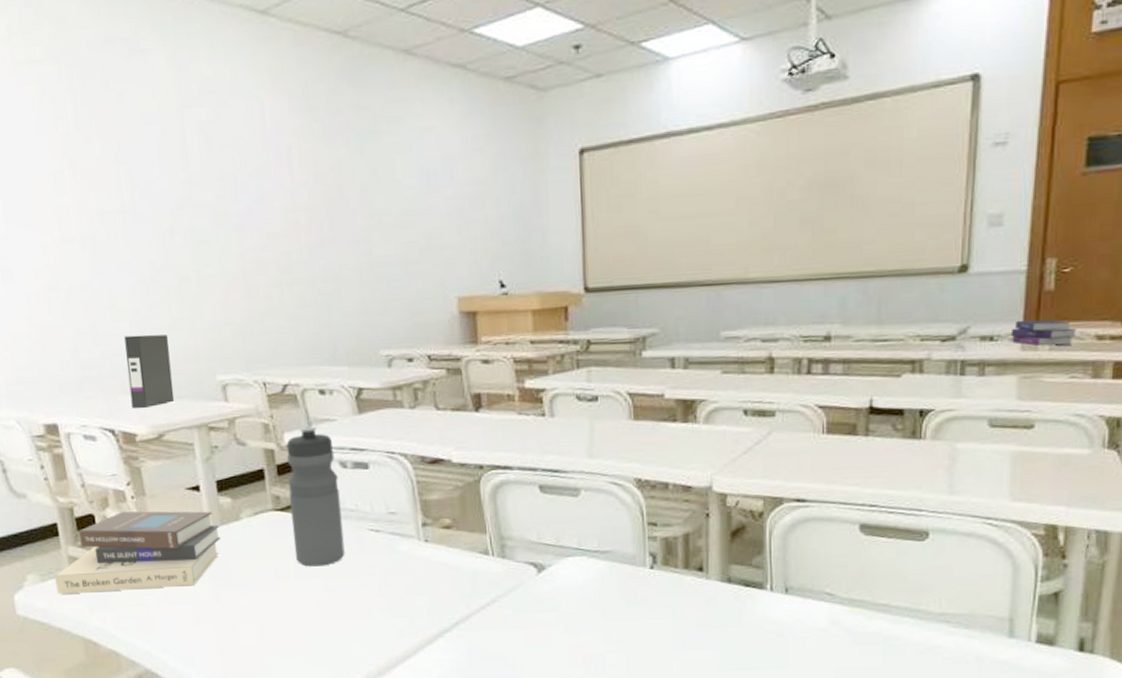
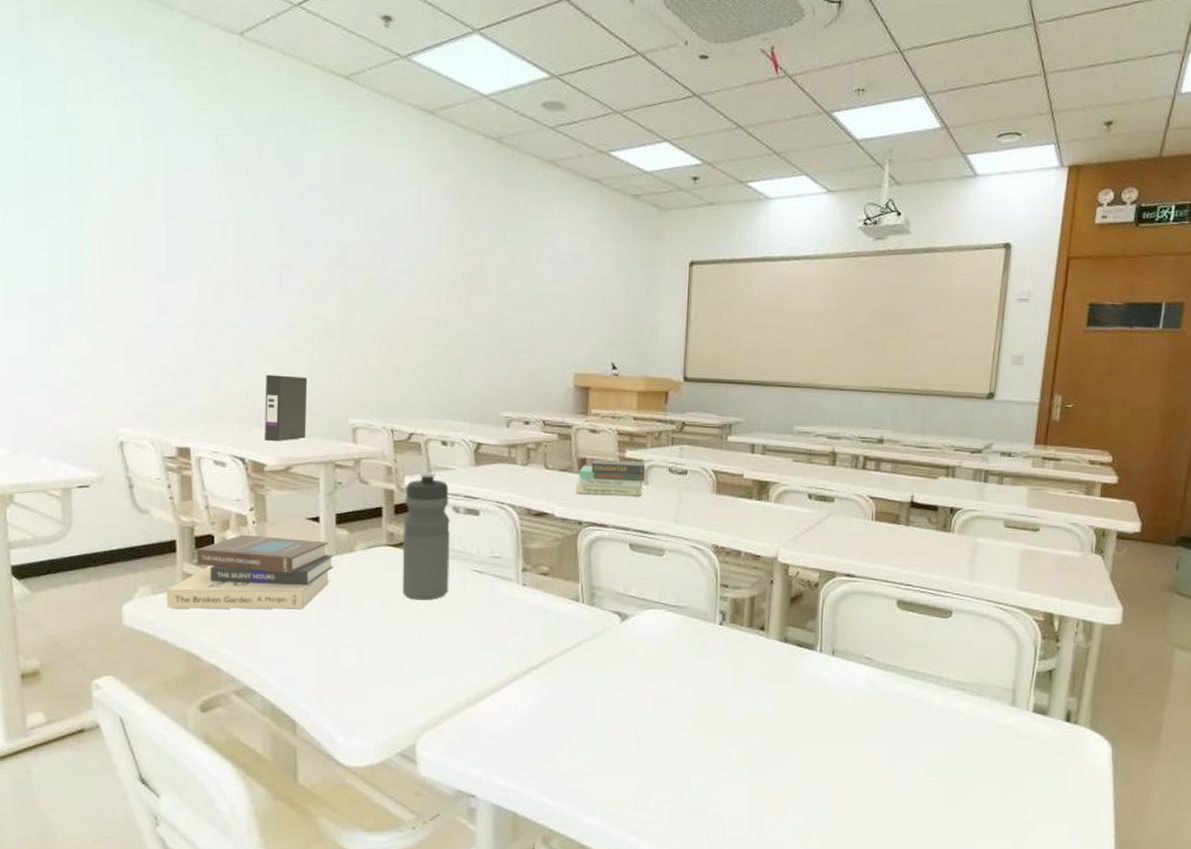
books: none [472,390,550,434] -> present [576,459,646,496]
book: present [1010,319,1076,347] -> none [1024,442,1074,466]

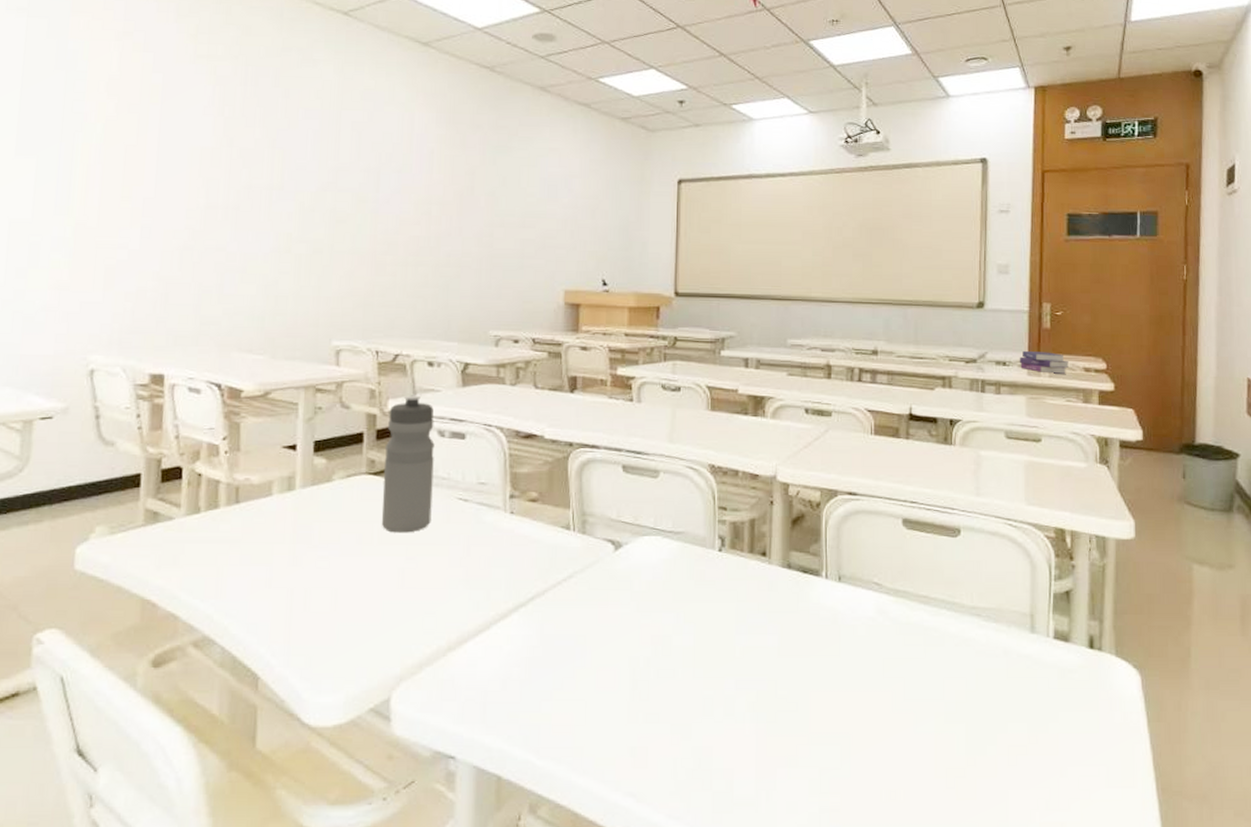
books: present [166,534,334,609] -> none [124,465,310,549]
binder: present [265,374,308,441] -> none [243,297,292,365]
books: present [576,459,646,496] -> none [566,377,638,414]
book: none [1024,442,1074,466] -> present [1019,350,1068,374]

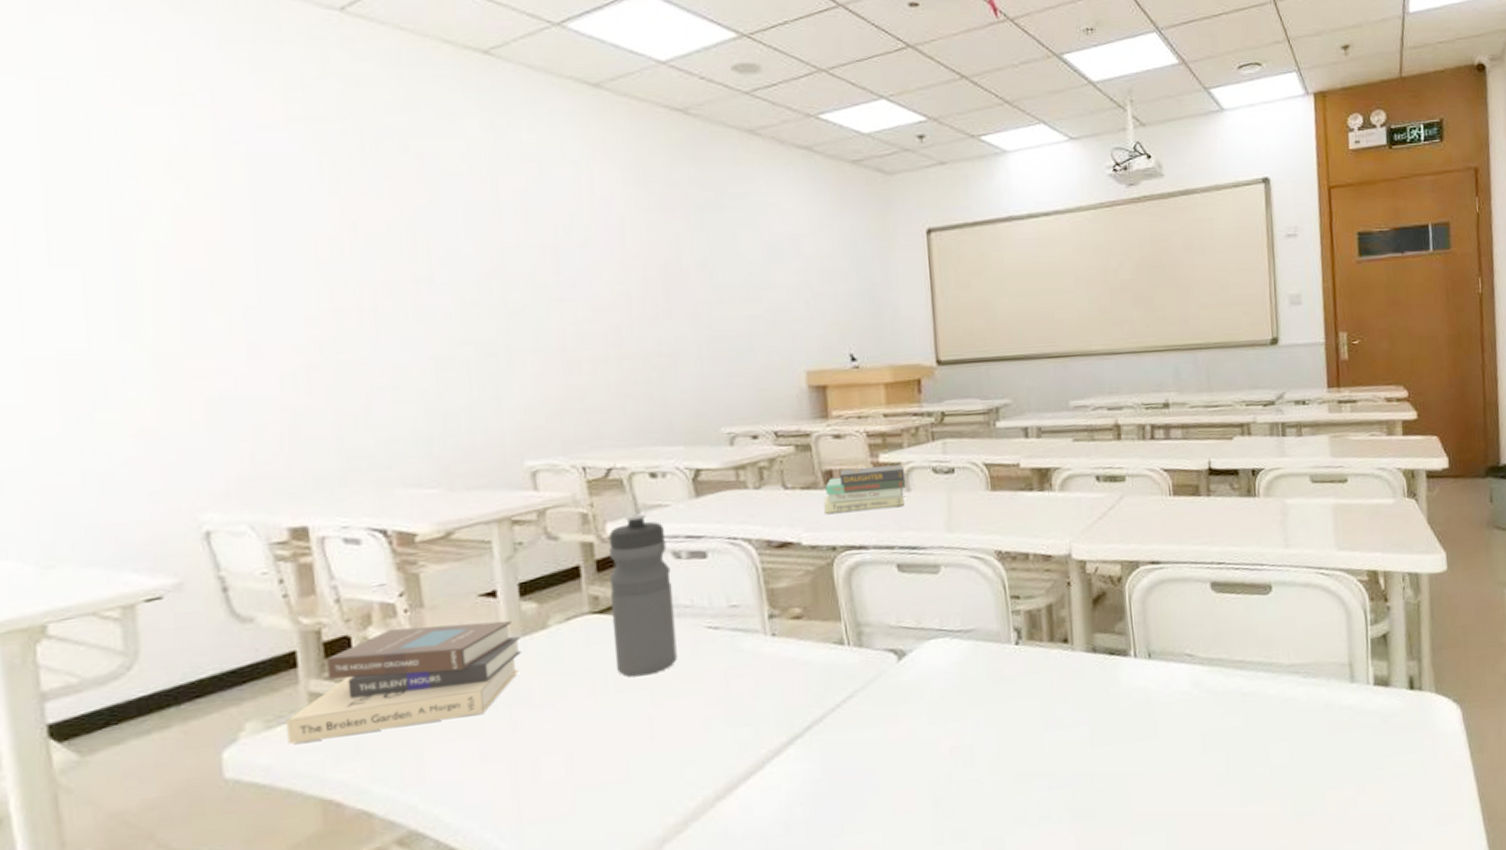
books: none [124,465,310,549] -> present [286,621,522,744]
books: none [566,377,638,414] -> present [823,464,906,514]
book: present [1019,350,1068,374] -> none [1318,385,1370,409]

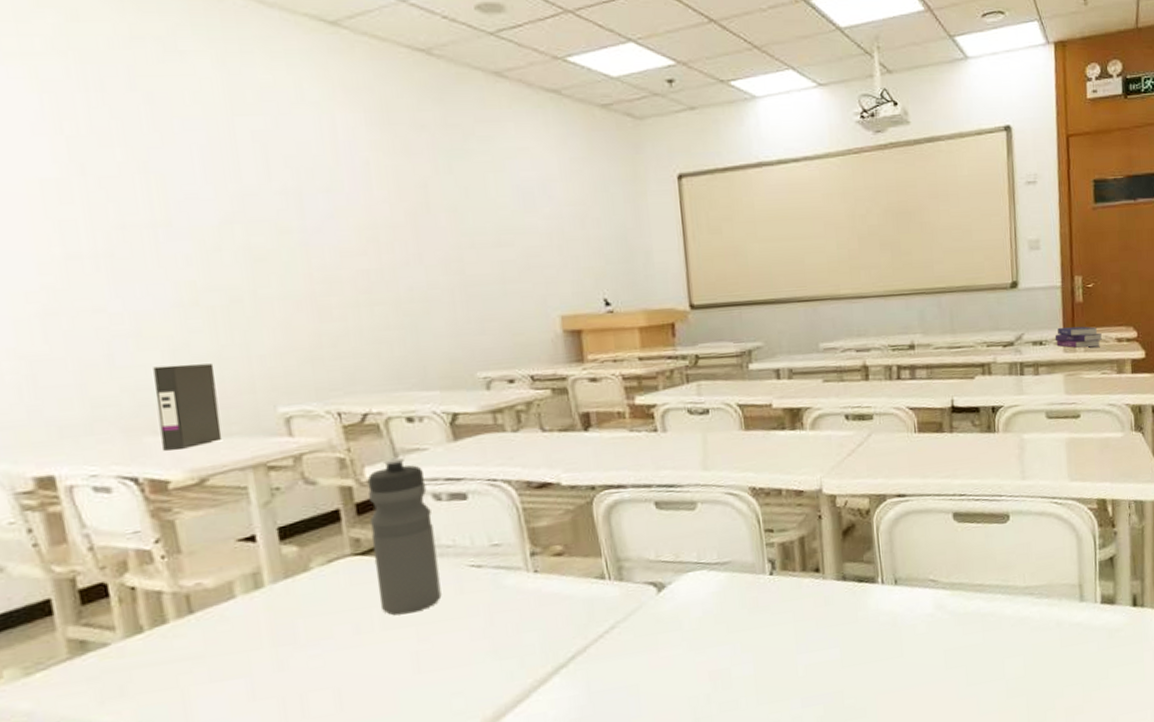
books: present [286,621,522,744] -> none [45,564,285,690]
binder: none [408,416,470,503] -> present [153,363,223,451]
books: present [823,464,906,514] -> none [581,406,663,455]
book: none [1318,385,1370,409] -> present [1054,326,1102,349]

